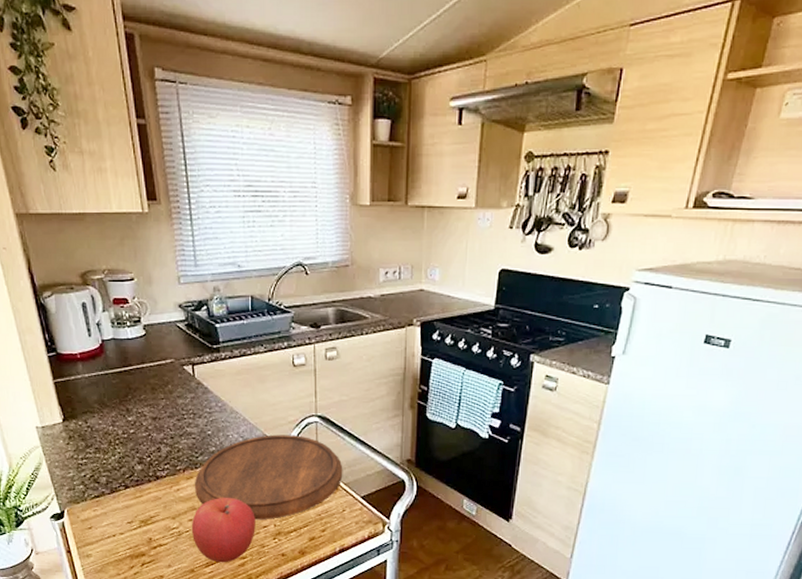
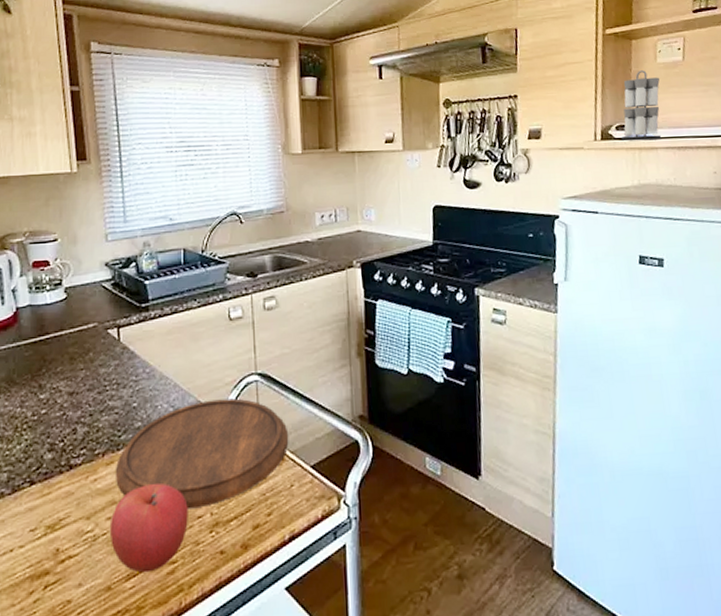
spice rack: none [716,127,777,211] -> present [621,70,661,141]

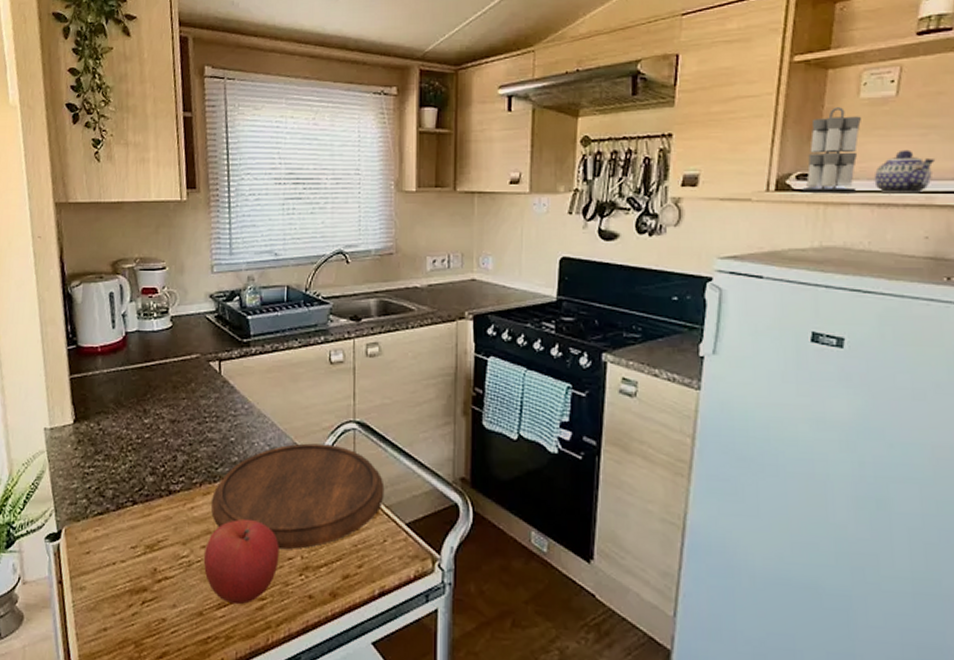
teapot: none [673,103,716,139] -> present [873,149,936,194]

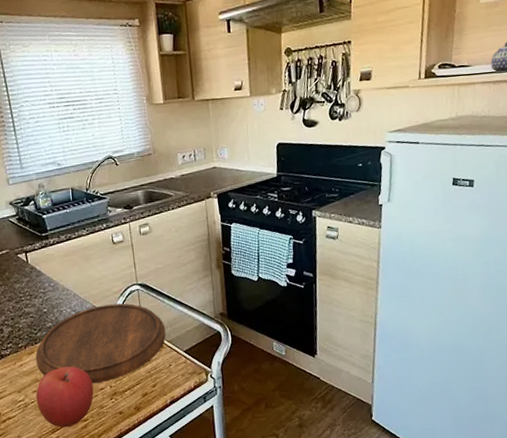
spice rack: present [802,107,861,194] -> none [443,11,481,78]

